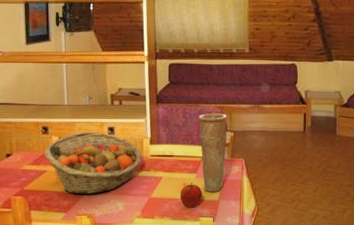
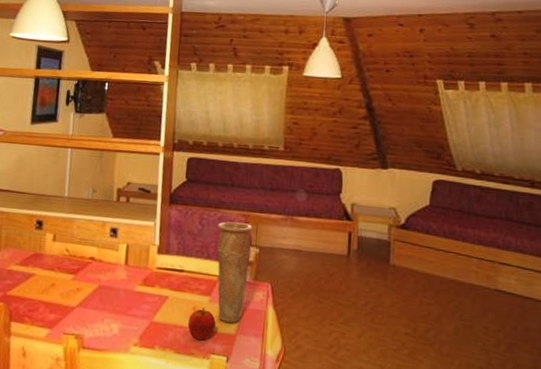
fruit basket: present [45,132,142,194] -> none [35,231,147,309]

